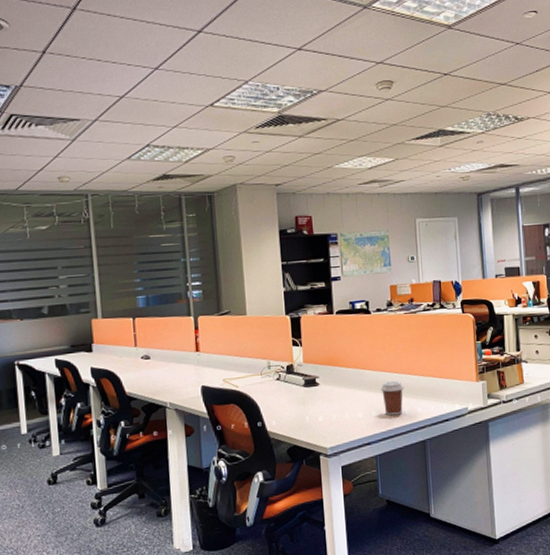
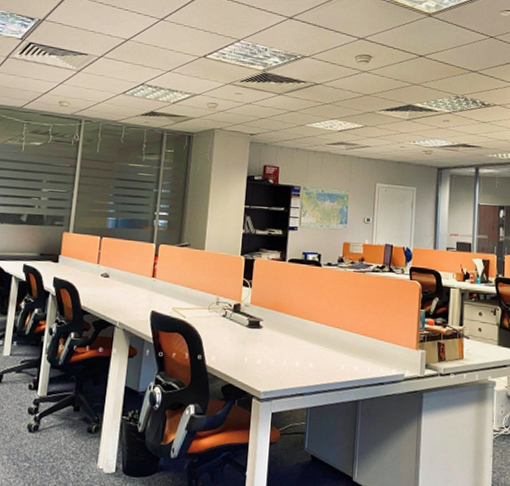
coffee cup: present [380,381,404,416] -> none [320,335,344,370]

